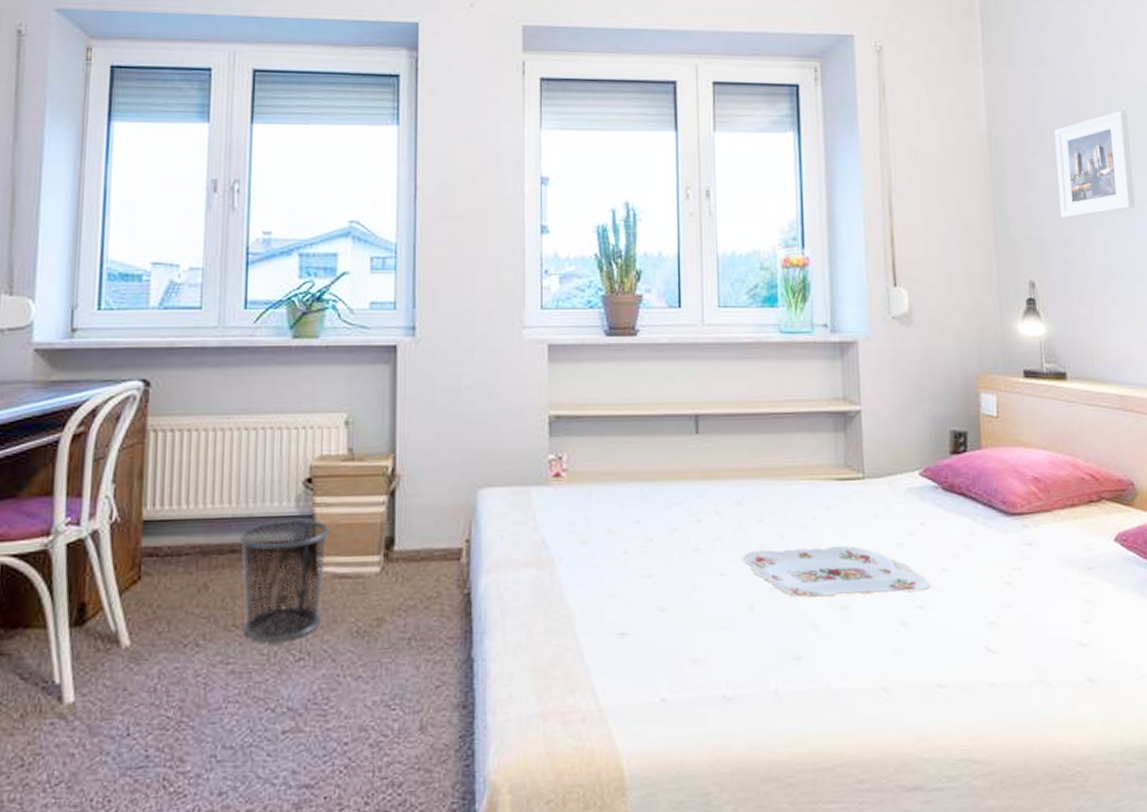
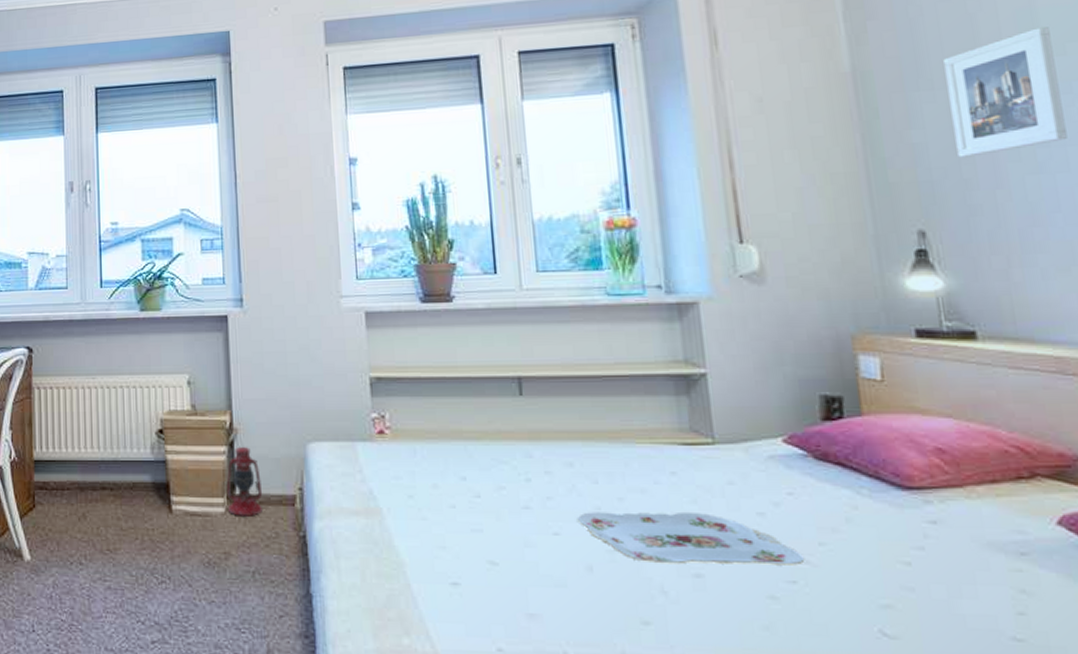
trash can: present [240,519,329,642] -> none [109,463,180,566]
lantern: none [383,496,425,577] -> present [226,447,263,518]

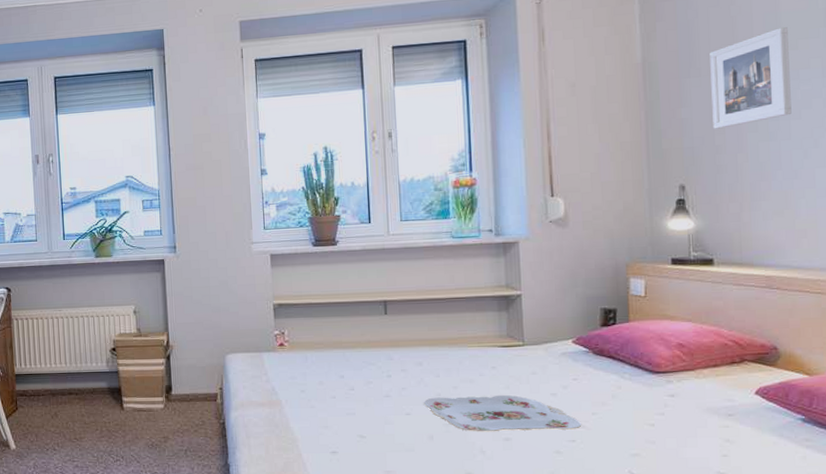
lantern: present [226,447,263,518] -> none [164,359,193,411]

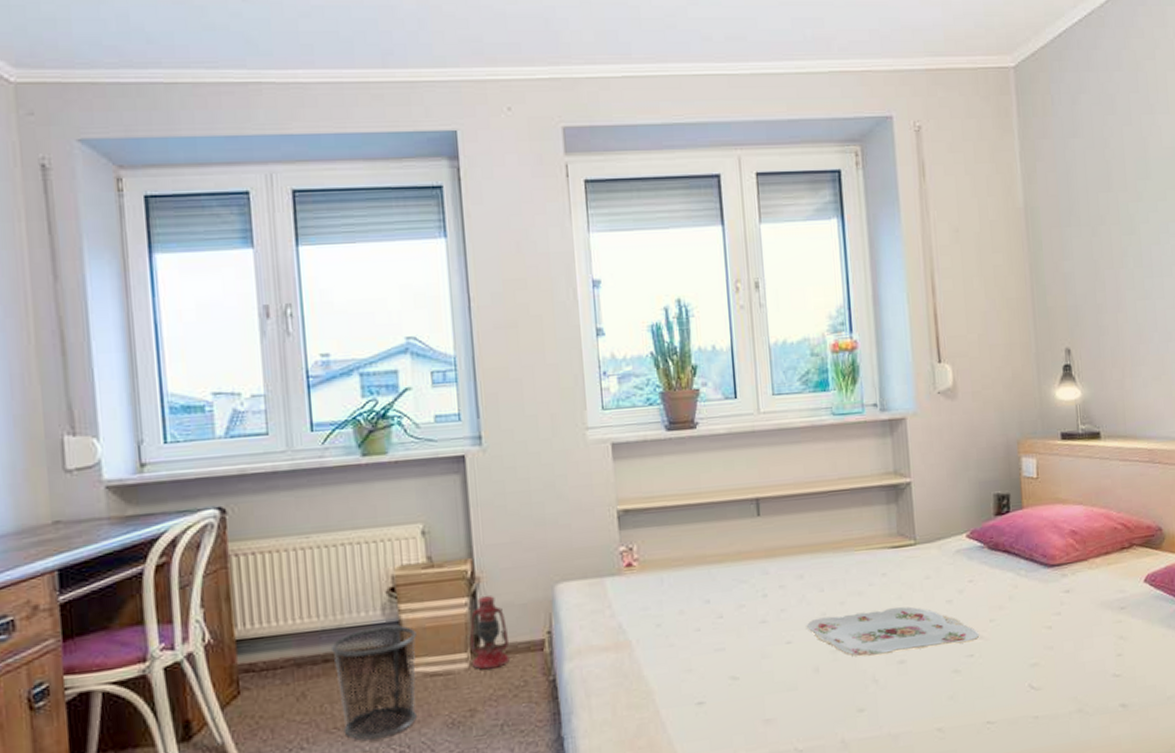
trash can: none [74,374,129,449] -> present [332,625,417,741]
lantern: none [164,359,193,411] -> present [469,596,510,670]
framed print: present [710,27,792,129] -> none [1088,176,1164,286]

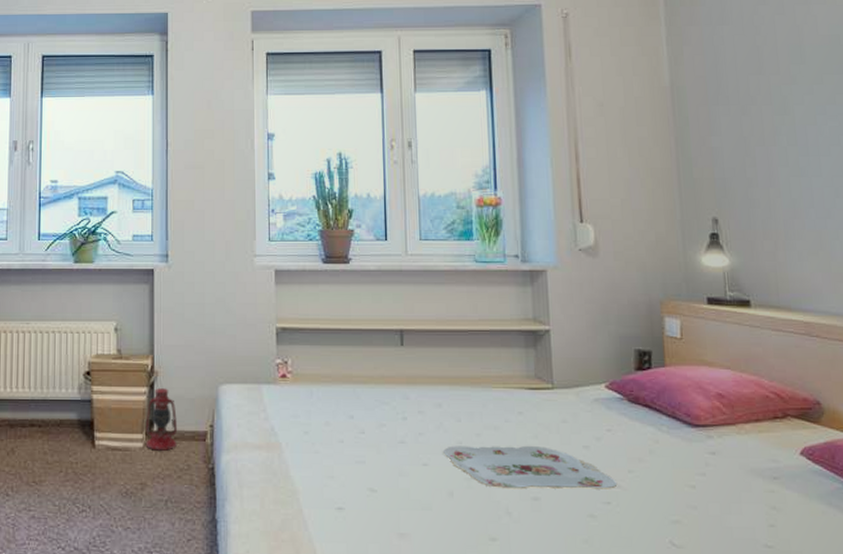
trash can: present [332,625,417,741] -> none [38,402,104,496]

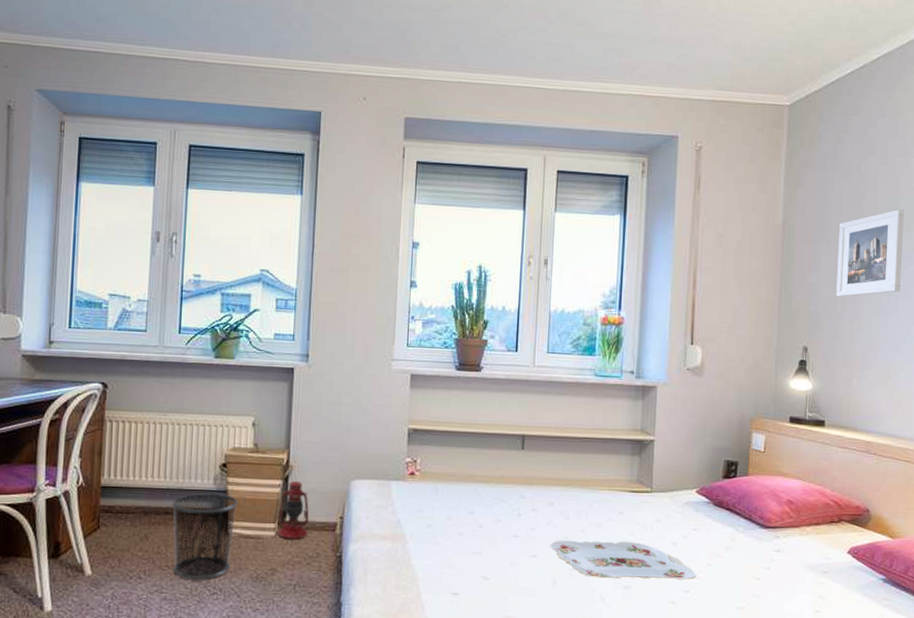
trash can: none [38,402,104,496] -> present [172,492,238,580]
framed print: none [737,61,821,161] -> present [836,209,904,297]

